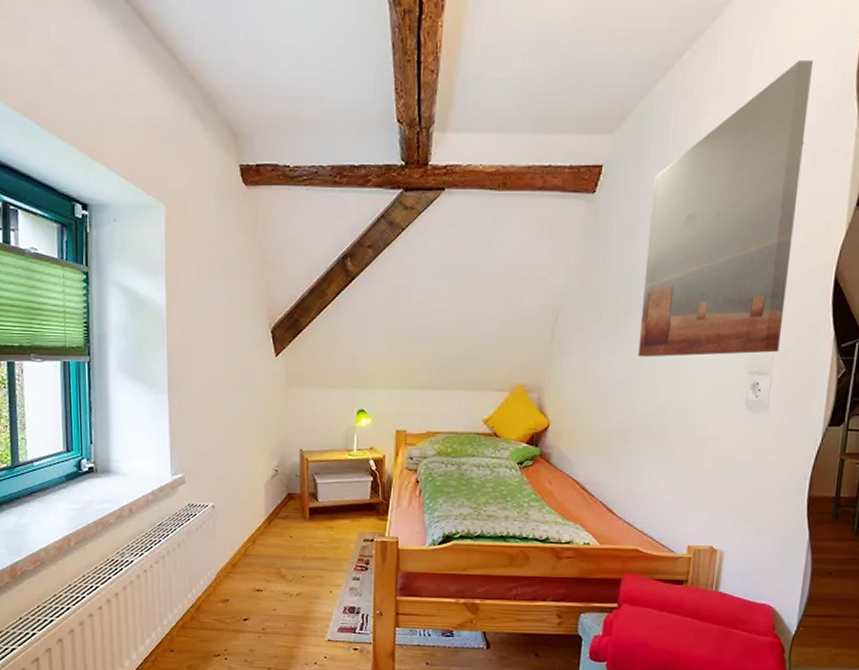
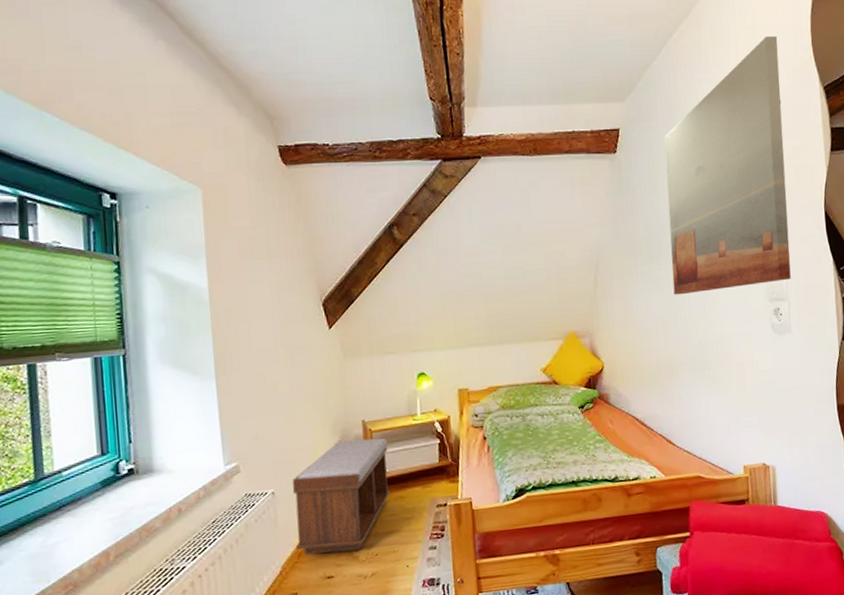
bench: none [230,467,322,570] -> present [292,438,390,555]

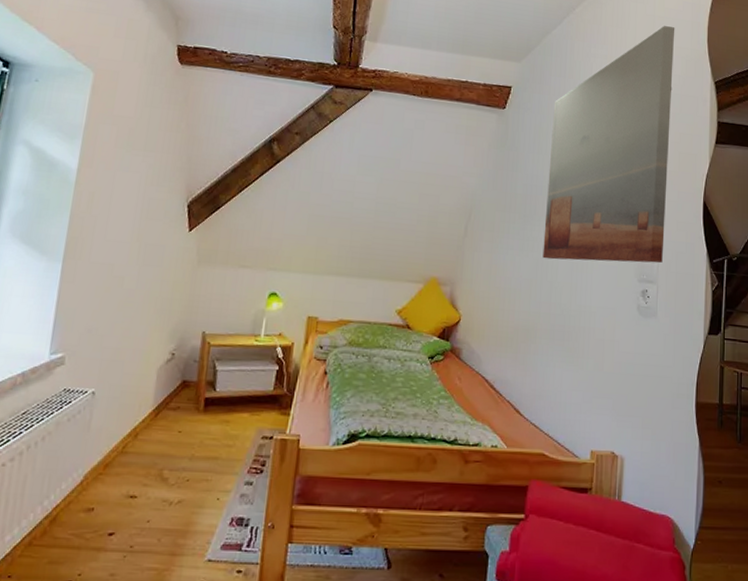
bench: present [292,438,390,555] -> none [104,350,224,471]

